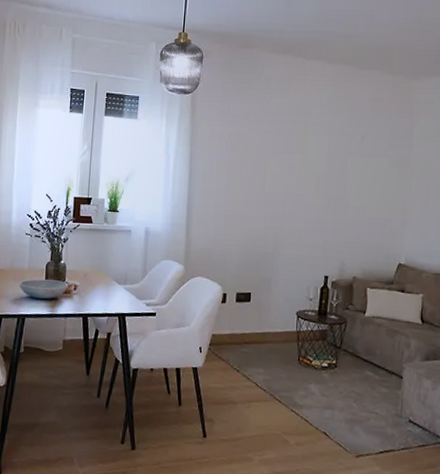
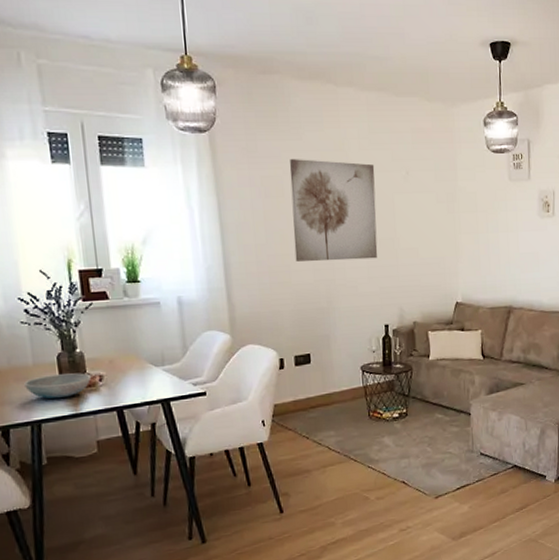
wall art: none [249,120,333,213] -> present [289,159,378,262]

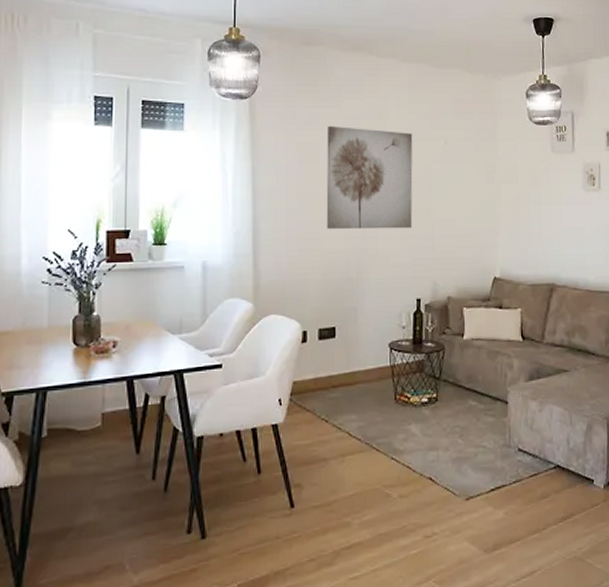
dish: present [24,373,92,399] -> none [36,338,105,365]

